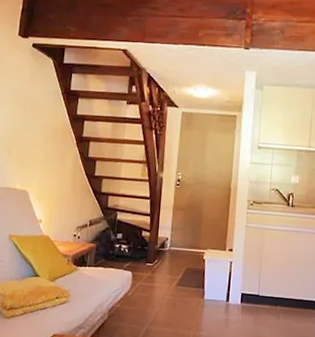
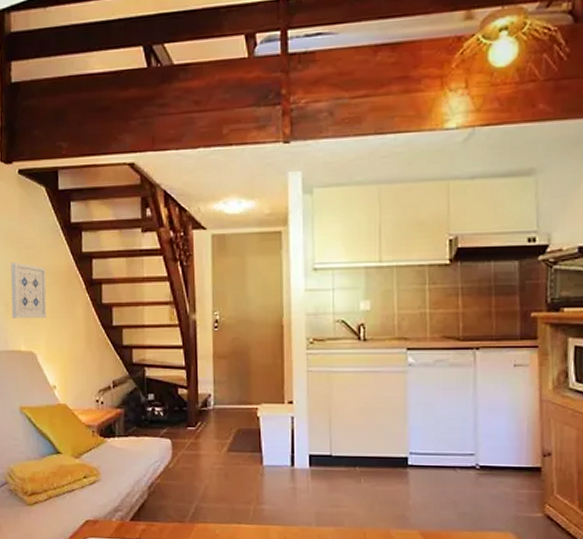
wall art: none [12,116,46,164] -> present [10,262,47,318]

